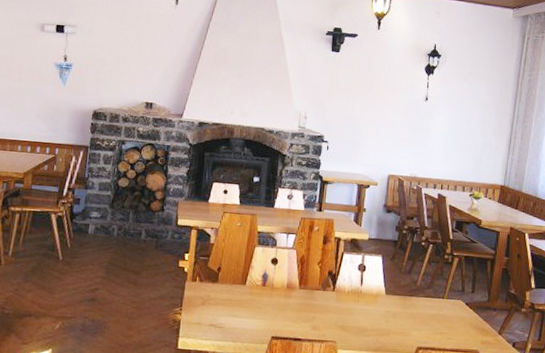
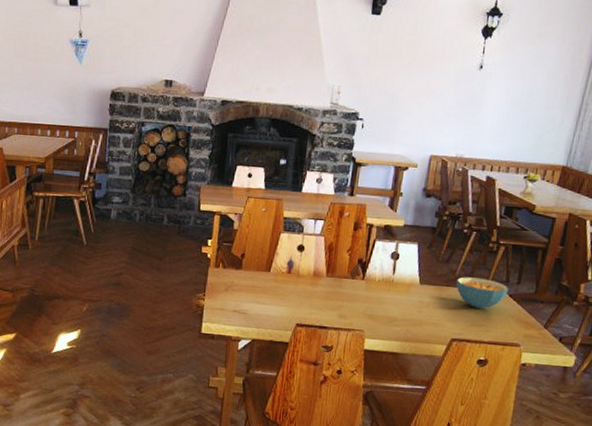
cereal bowl: none [418,287,464,317] -> present [456,277,508,309]

